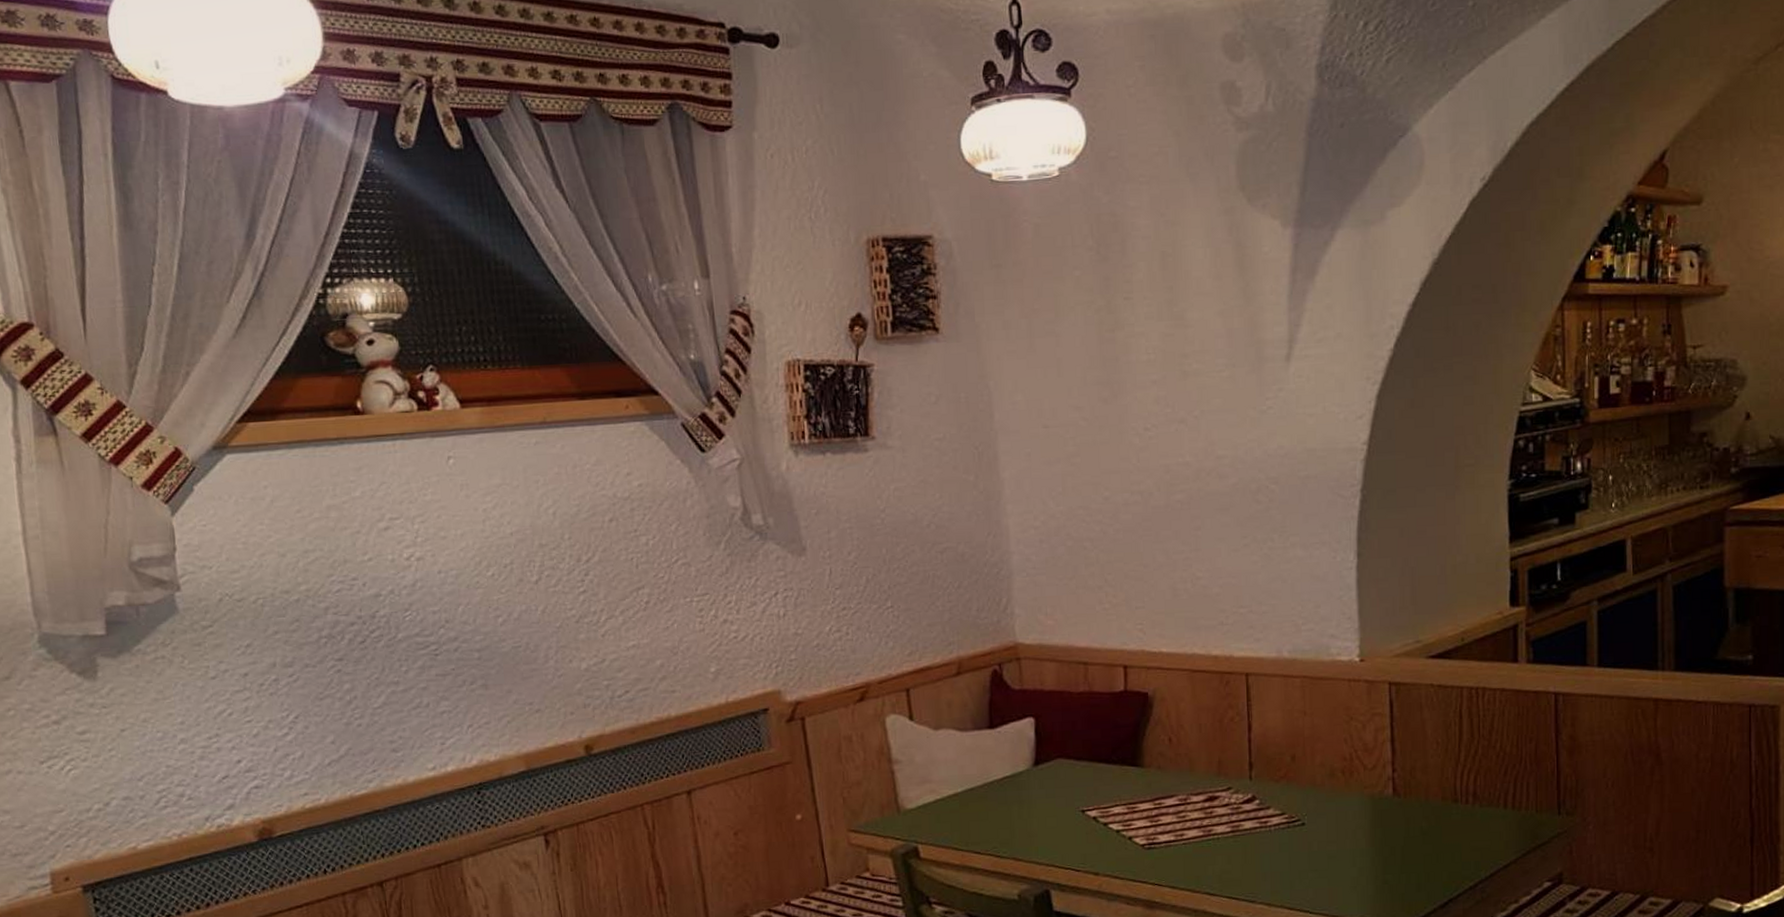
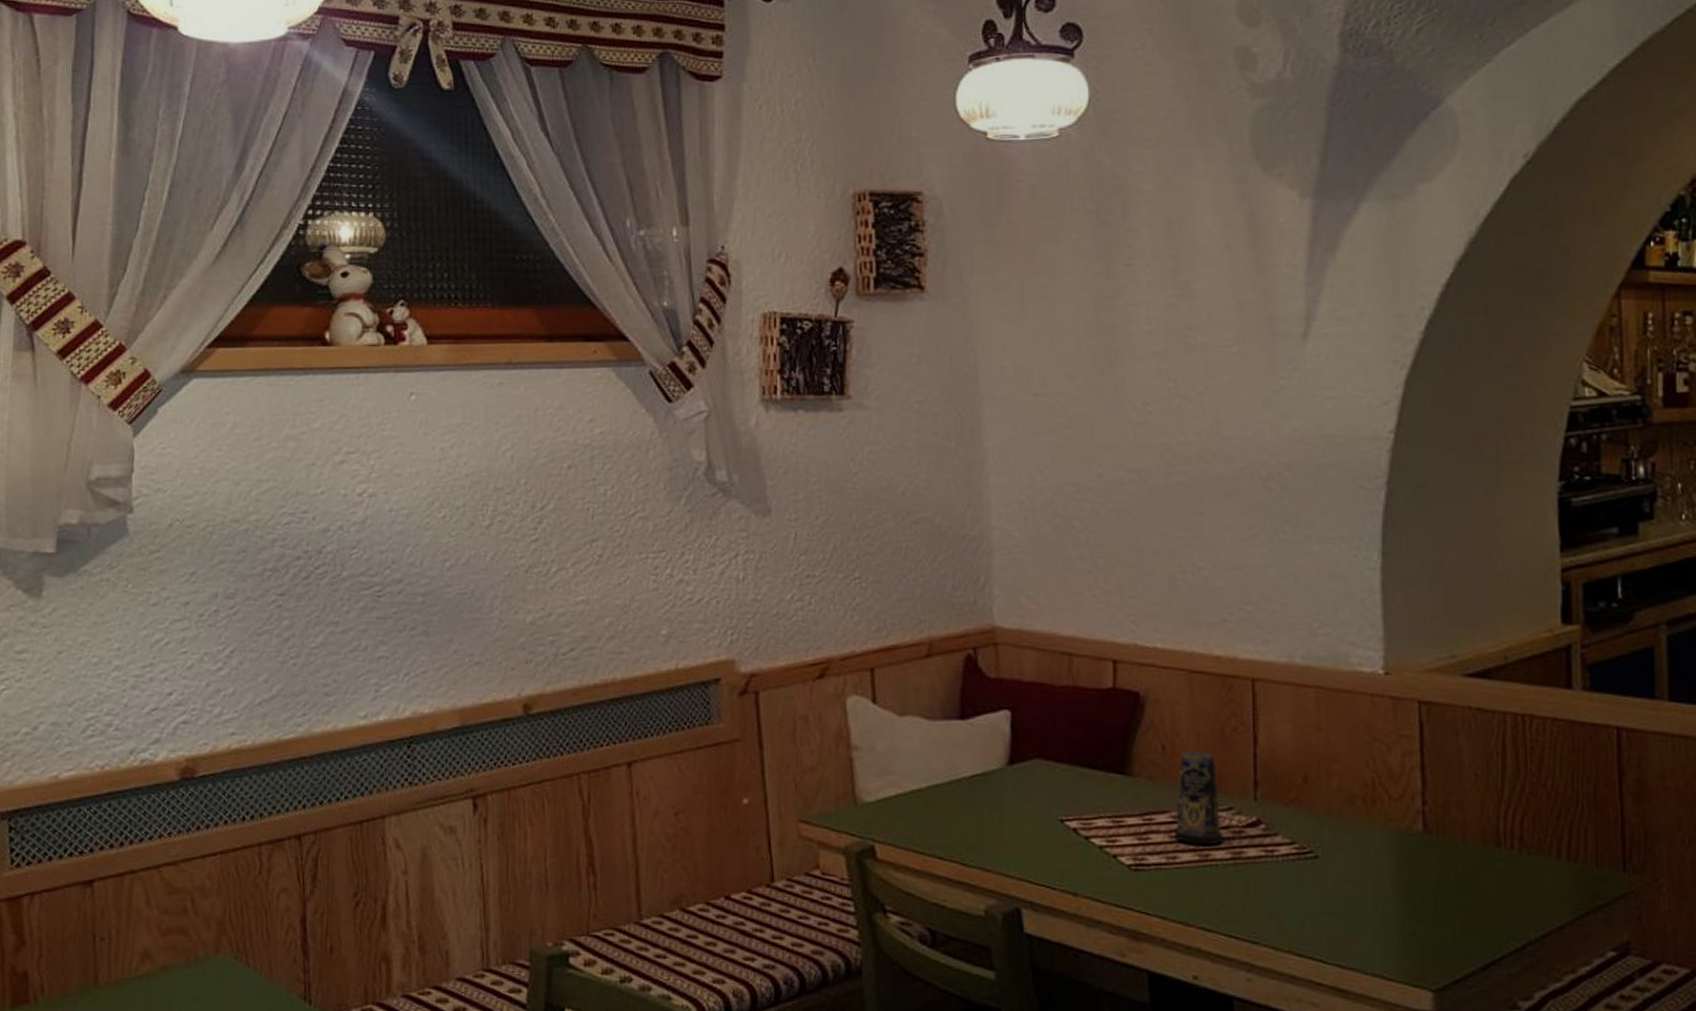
candle: none [1181,740,1224,822] -> present [1174,750,1223,845]

